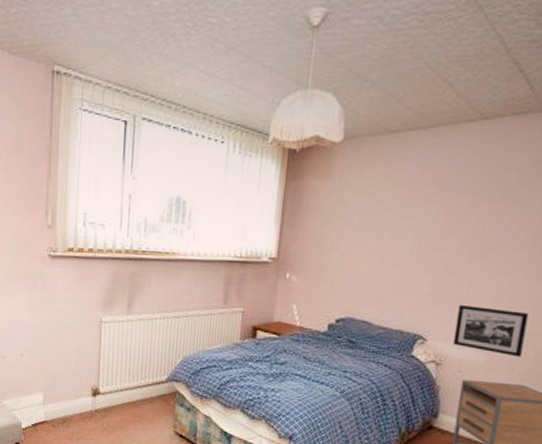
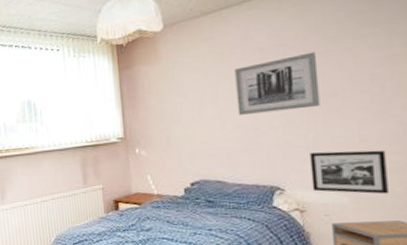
wall art: none [399,196,490,258] -> present [234,51,320,115]

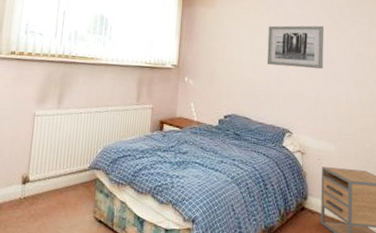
picture frame: present [310,150,388,194] -> none [311,105,362,148]

